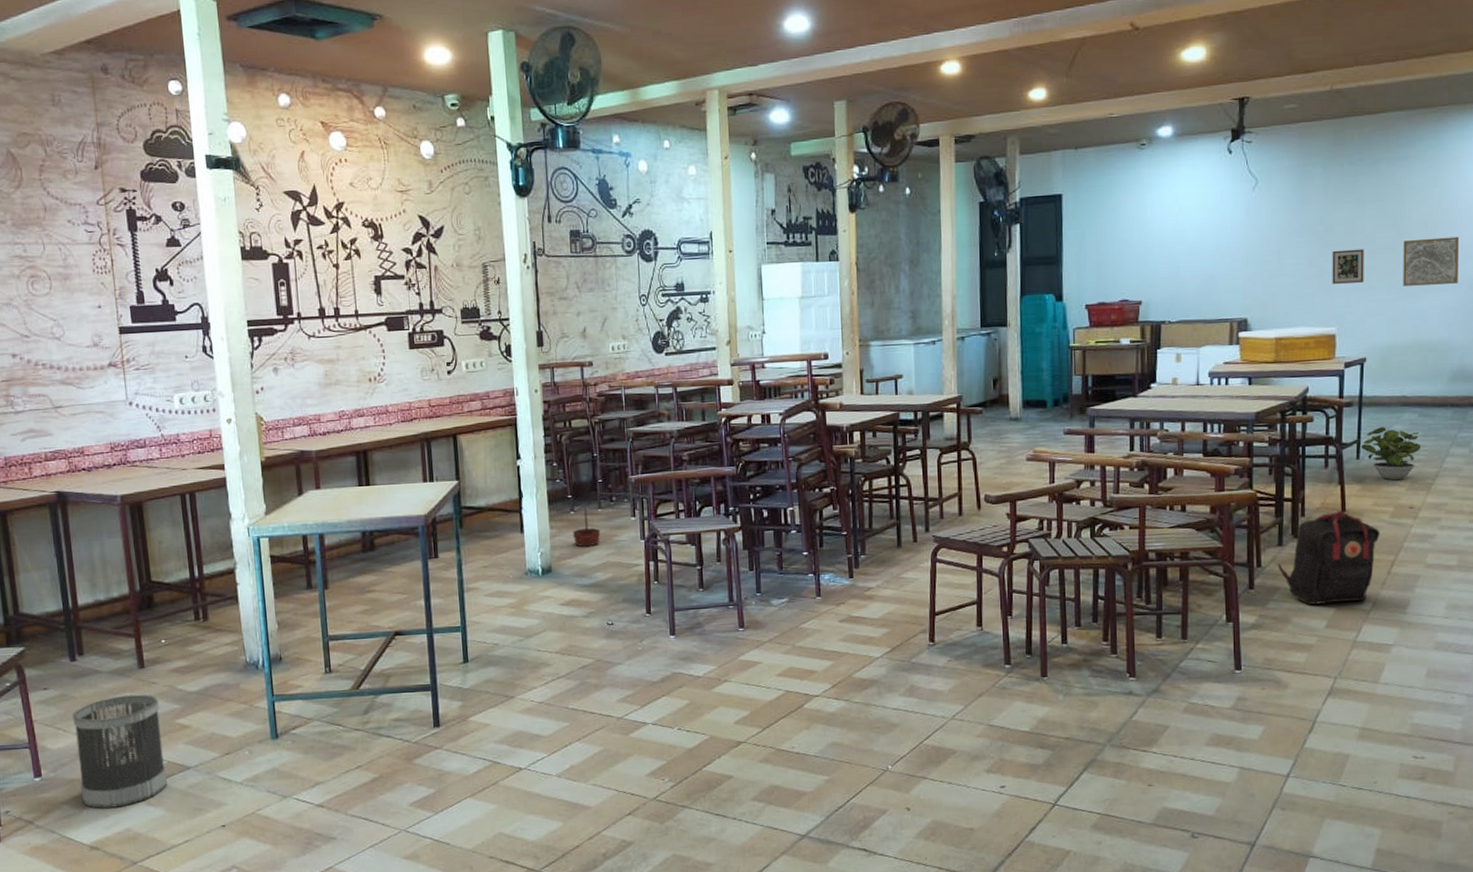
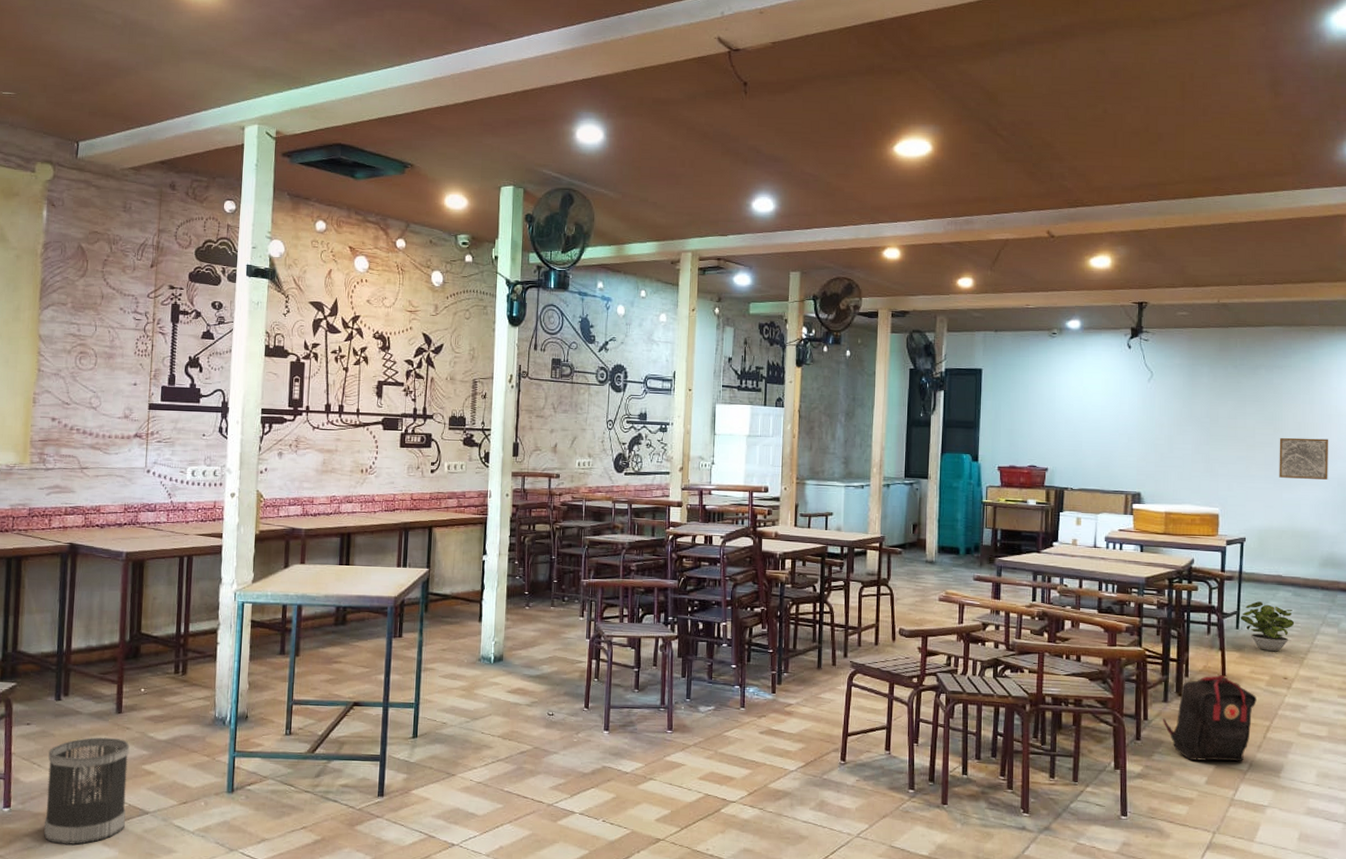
basket: present [572,507,601,547] -> none [525,604,551,640]
picture frame: present [1332,249,1364,284] -> none [1216,440,1245,471]

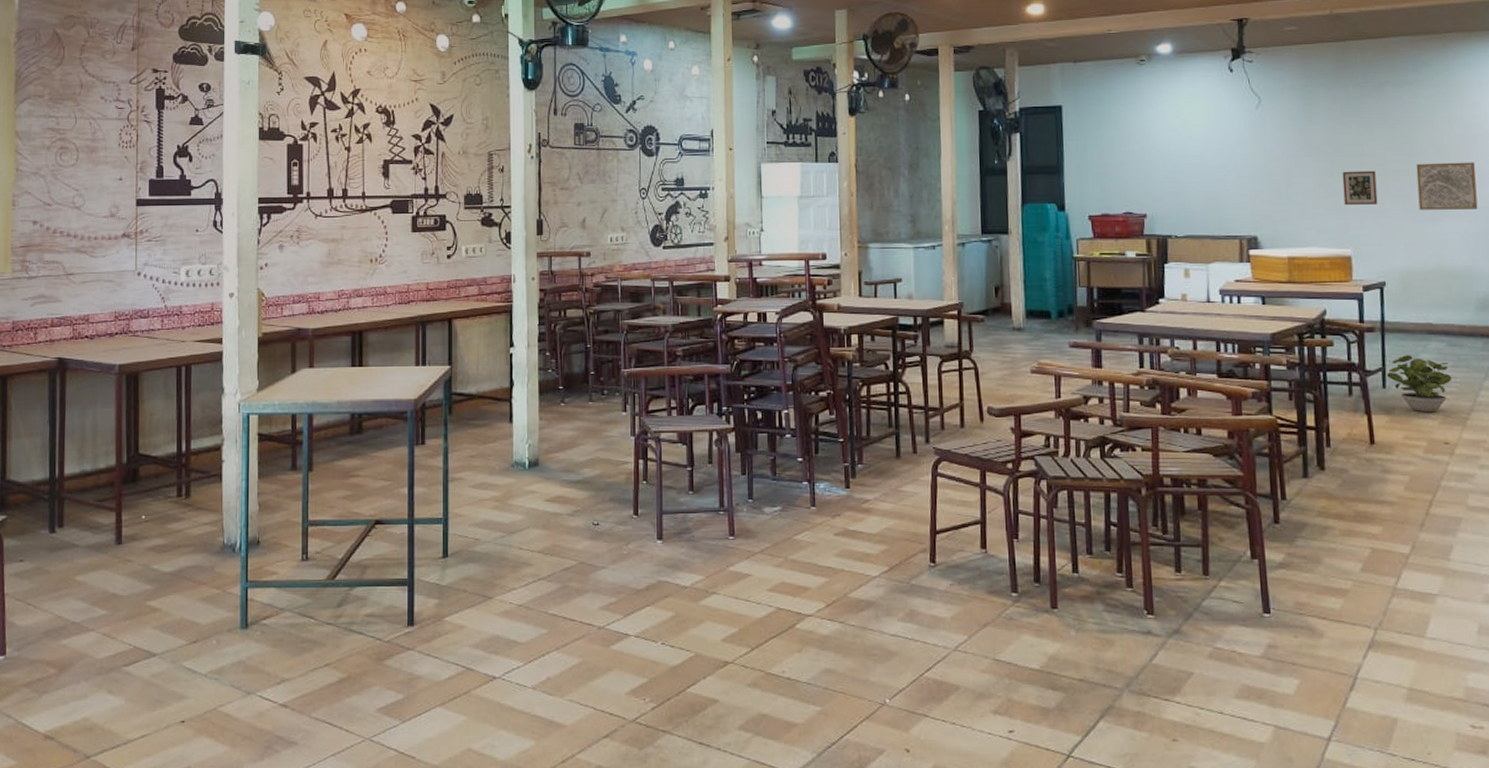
wastebasket: present [43,737,130,845] -> none [42,572,132,694]
backpack: present [1162,675,1257,762] -> none [1303,443,1414,544]
picture frame: none [1216,440,1245,471] -> present [1342,170,1378,205]

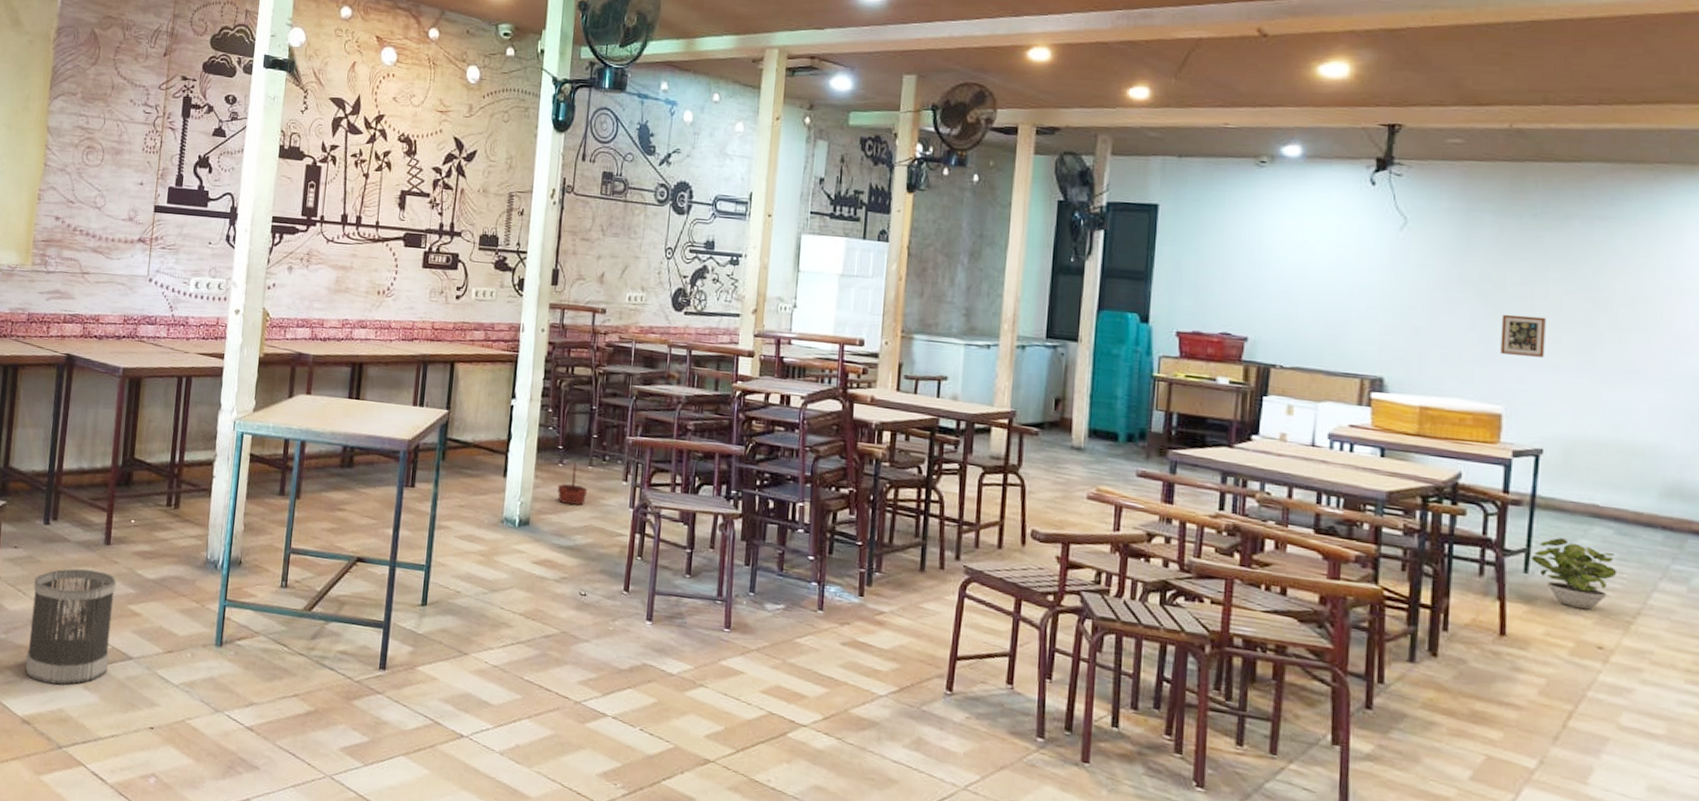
wastebasket: none [42,572,132,694] -> present [25,568,117,685]
basket: none [561,400,591,440] -> present [557,462,588,505]
wall art: present [1416,162,1478,210] -> none [1598,316,1681,377]

